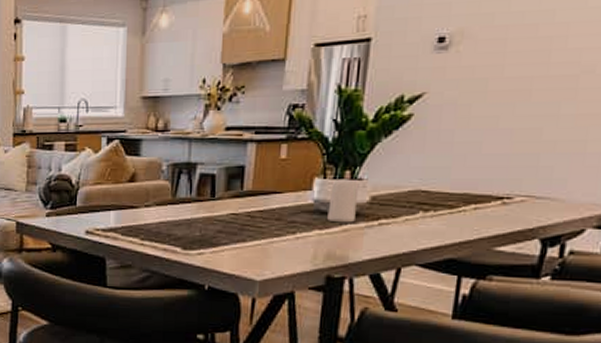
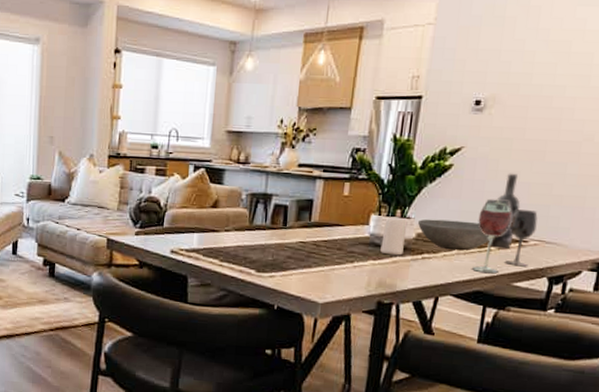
bowl: none [372,179,463,214] -> present [418,219,490,251]
wineglass: none [442,150,491,238] -> present [472,199,512,274]
wine bottle: none [461,119,502,209] -> present [488,173,521,250]
wine glass: none [484,161,524,228] -> present [505,210,538,267]

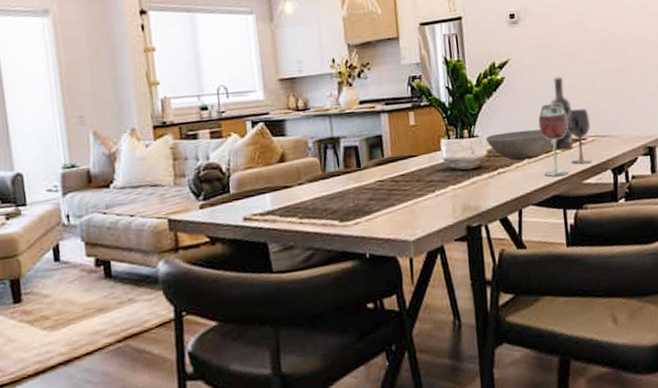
candle: present [380,216,408,256] -> none [455,136,479,178]

